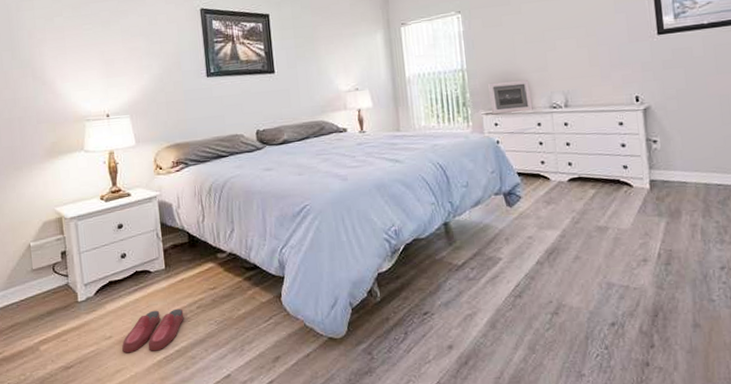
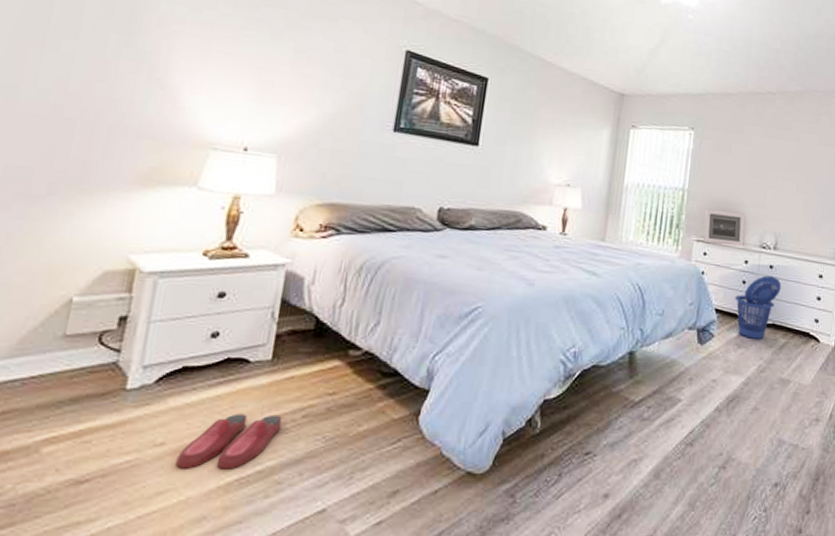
laundry basket: none [534,132,581,195] -> present [735,275,781,339]

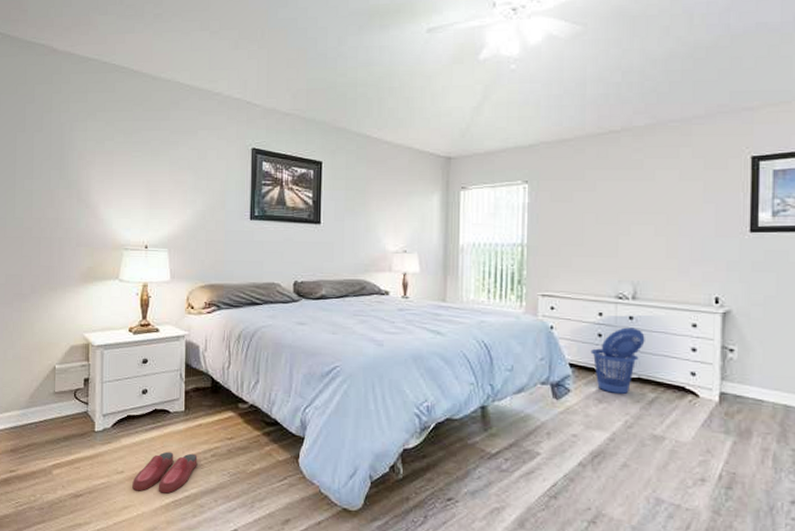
picture frame: present [703,209,745,247] -> none [548,262,596,299]

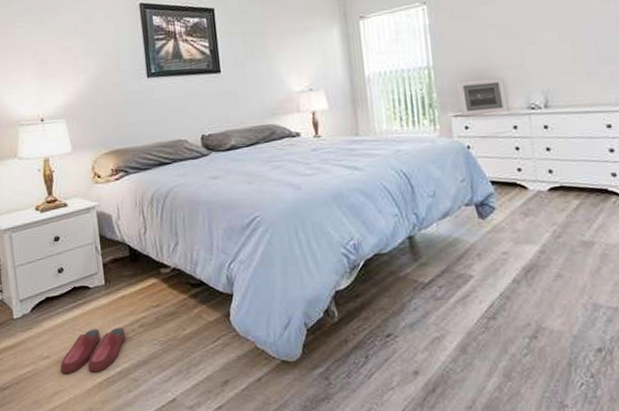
picture frame: none [548,262,596,299] -> present [457,77,509,117]
laundry basket: present [590,327,645,394] -> none [510,136,563,205]

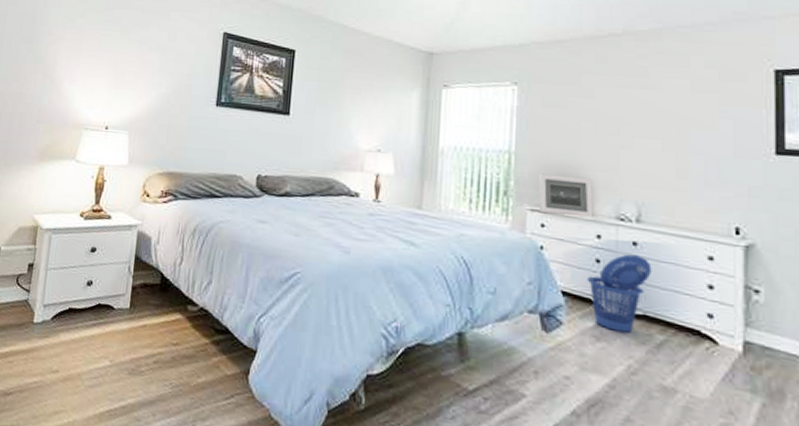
slippers: present [60,327,126,374] -> none [66,352,139,401]
laundry basket: none [510,136,563,205] -> present [587,254,652,333]

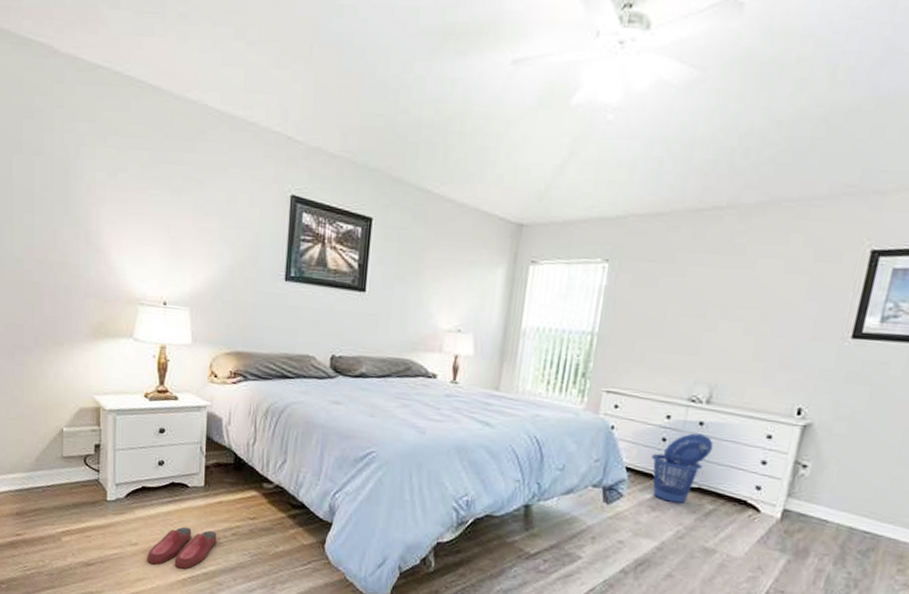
slippers: none [66,352,139,401] -> present [147,527,217,569]
picture frame: present [539,173,594,218] -> none [615,355,671,400]

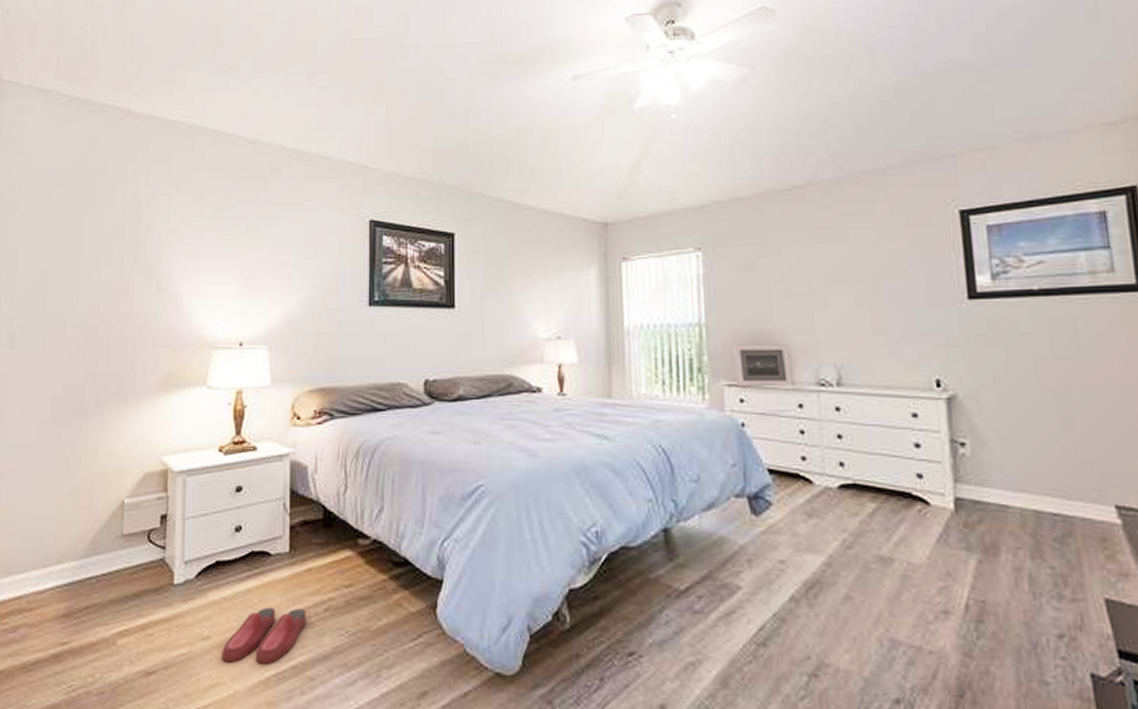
picture frame: none [615,355,671,400] -> present [733,343,793,387]
laundry basket: present [651,433,714,503] -> none [792,421,858,505]

